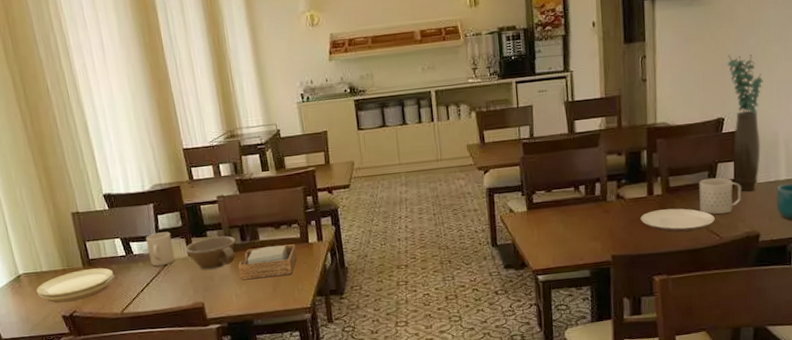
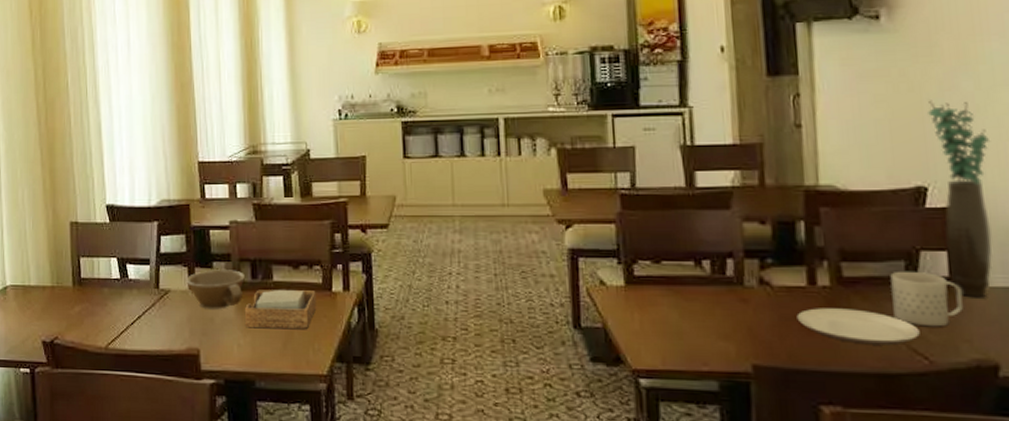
plate: present [36,268,116,303] -> none [20,289,106,326]
cup: present [146,232,175,267] -> none [145,256,174,297]

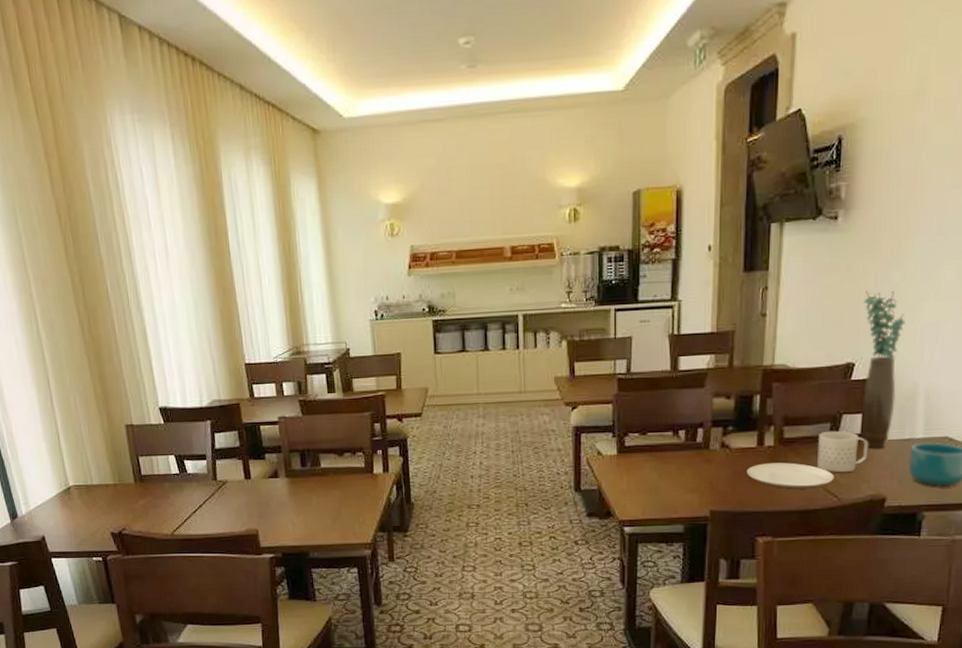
cup: present [185,269,245,309] -> none [240,460,295,495]
napkin holder: present [244,290,317,329] -> none [296,474,360,509]

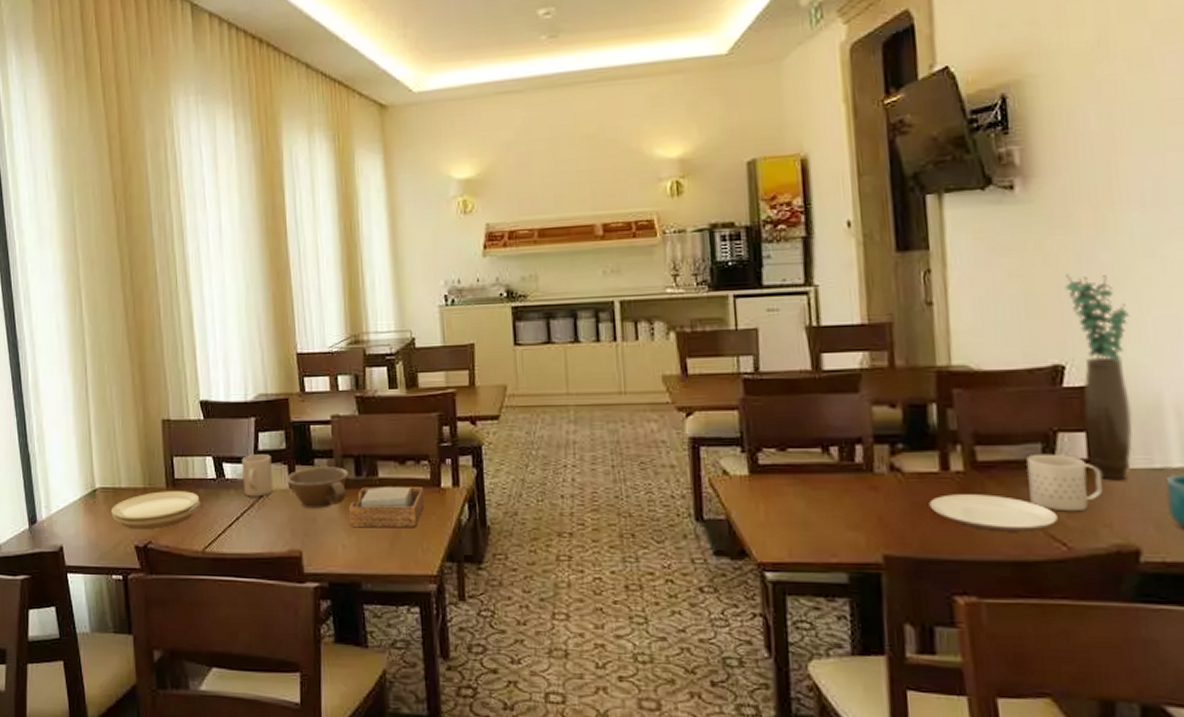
plate: none [85,485,168,519] -> present [110,491,201,530]
cup: none [201,451,231,488] -> present [242,454,273,497]
cup: none [240,460,295,495] -> present [285,467,348,509]
napkin holder: none [296,474,360,509] -> present [348,487,425,528]

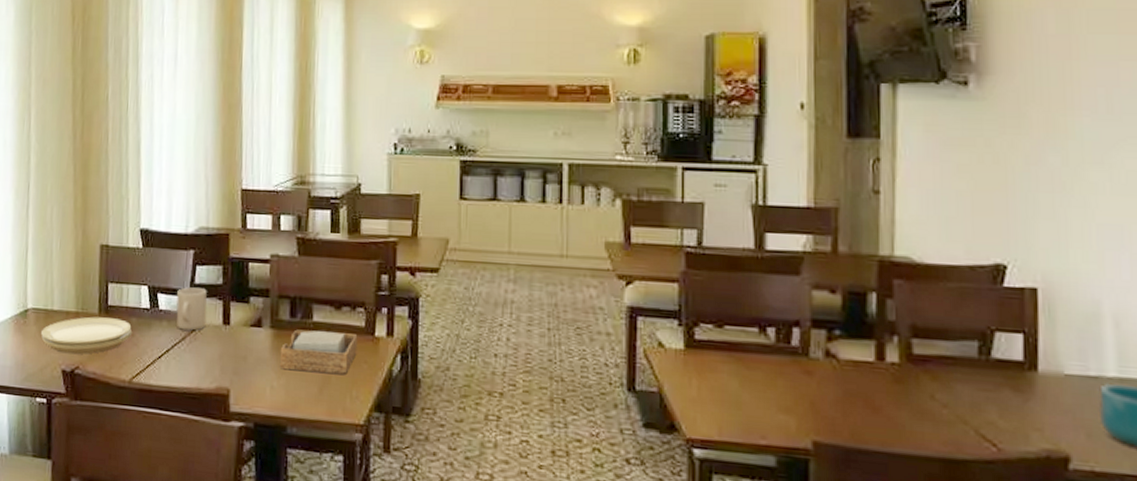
cup: present [285,467,348,509] -> none [219,305,283,348]
plate: present [929,494,1058,532] -> none [862,385,989,430]
mug: present [1026,453,1104,512] -> none [962,351,1037,413]
vase: present [1065,274,1133,481] -> none [1012,174,1076,385]

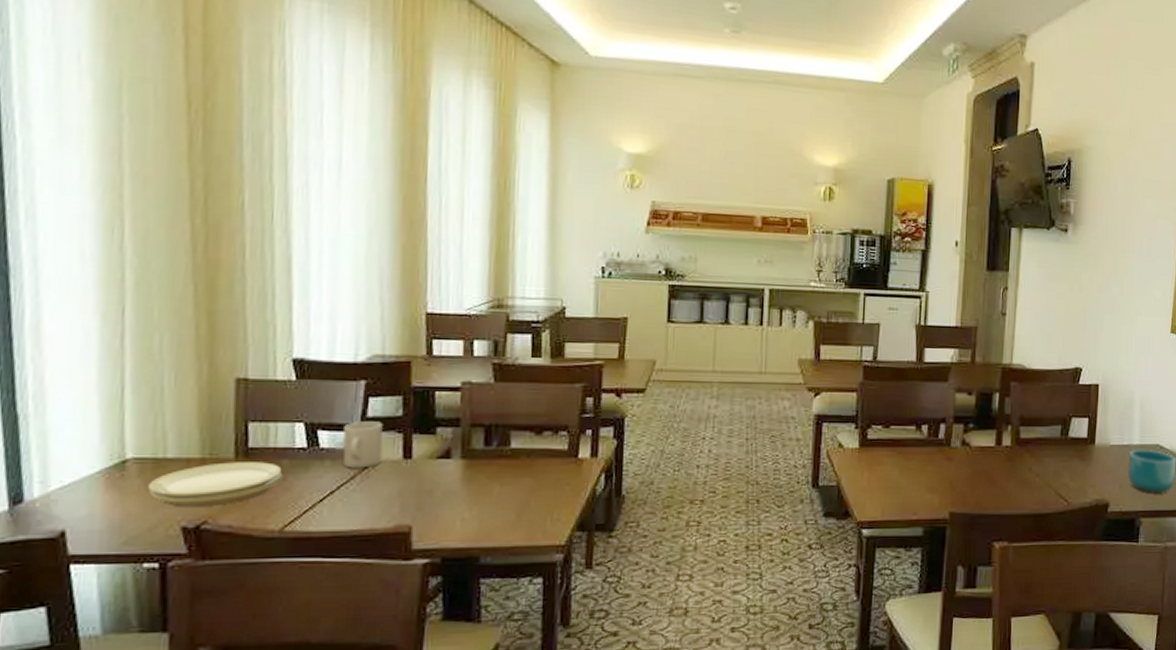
napkin holder: present [279,329,358,374] -> none [471,458,560,500]

